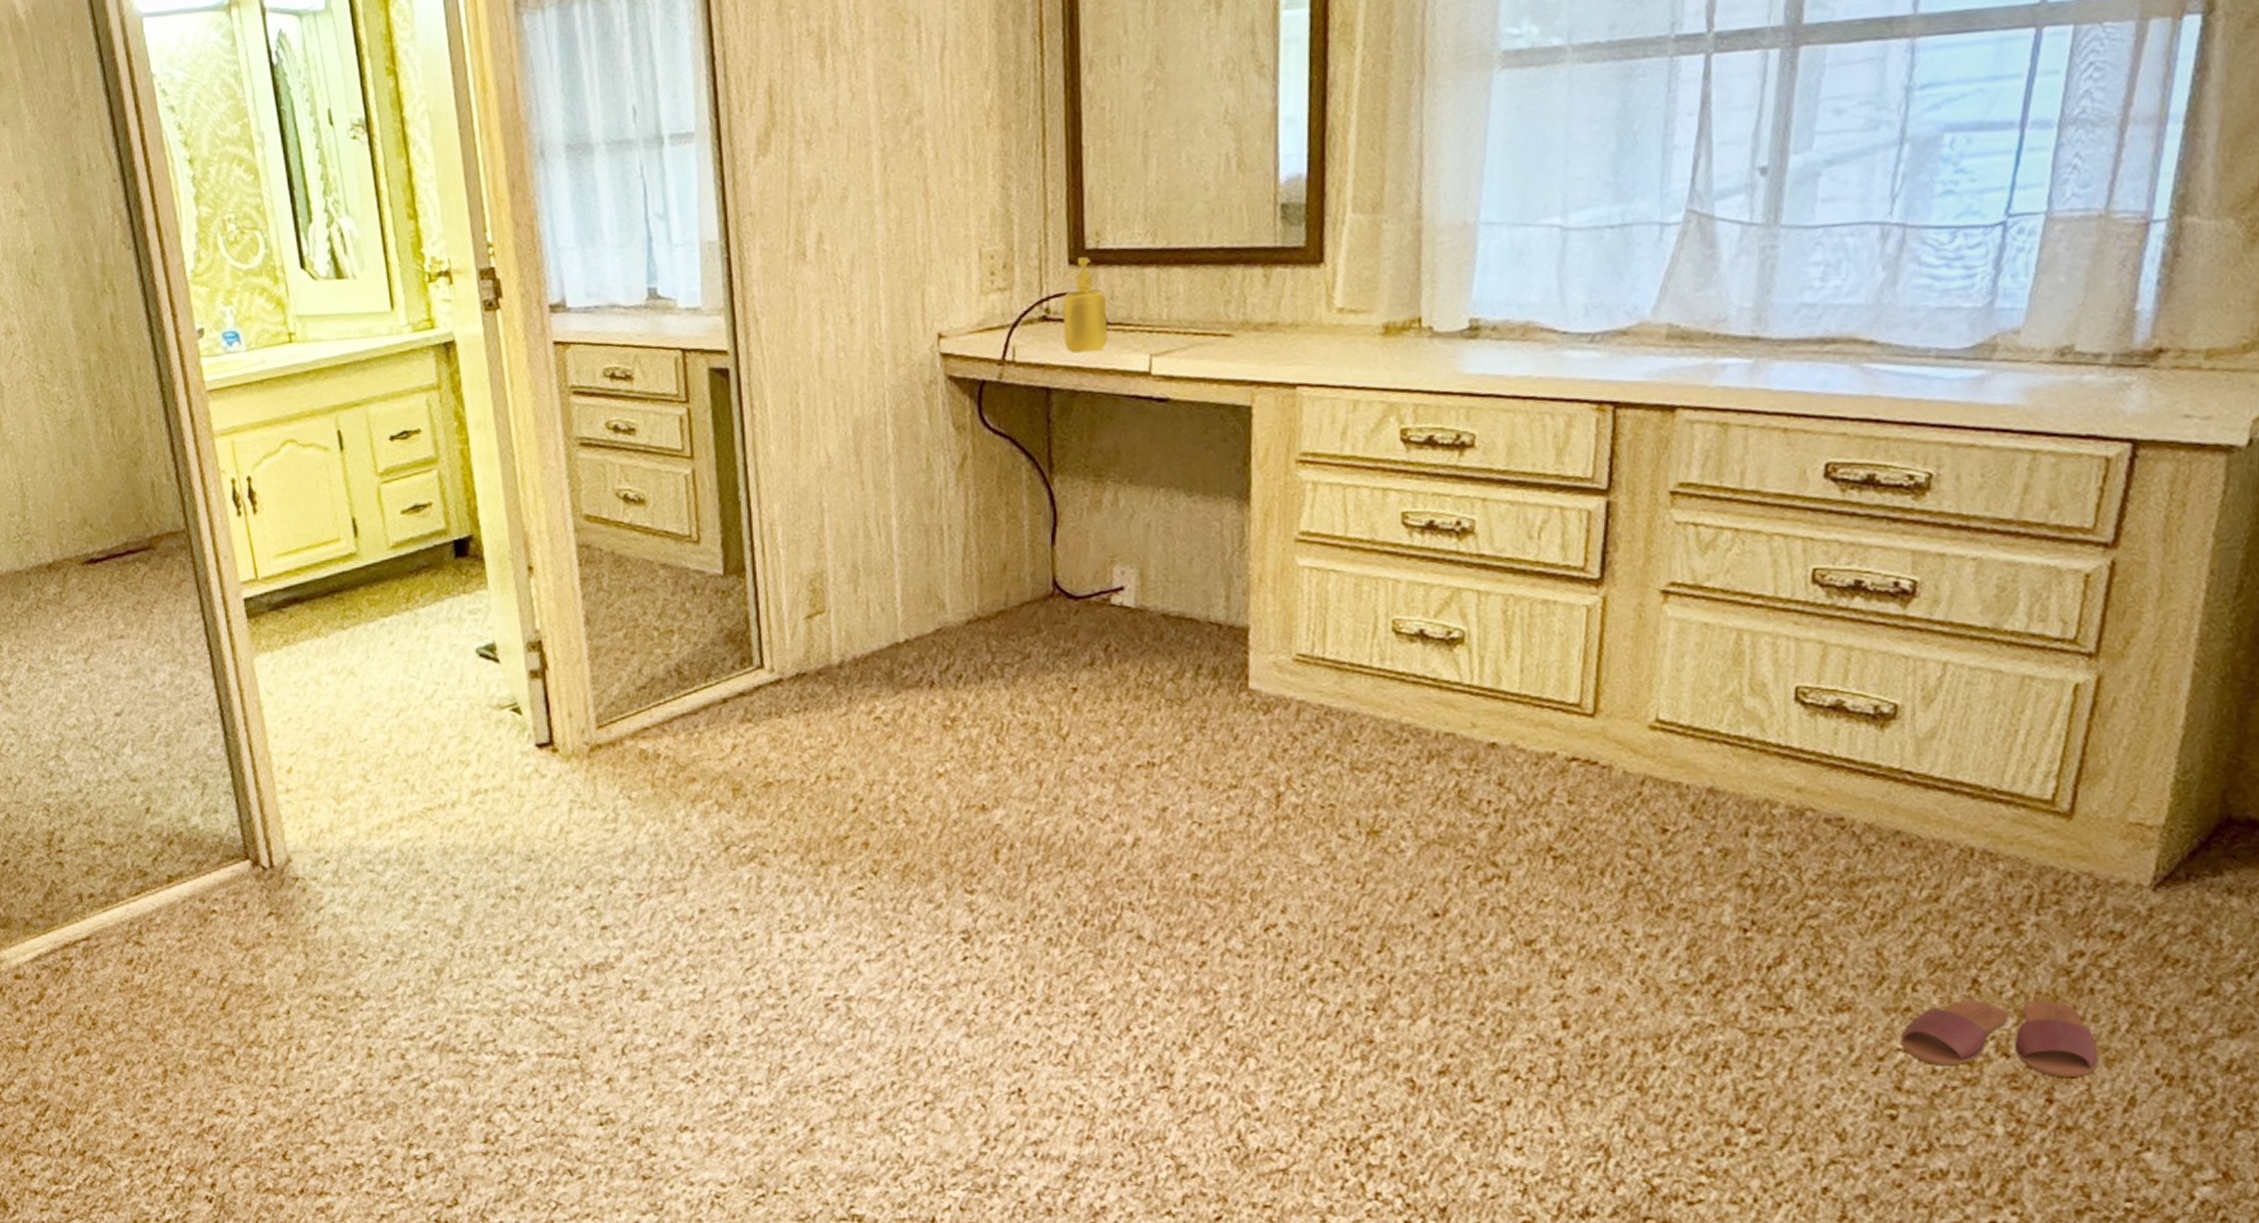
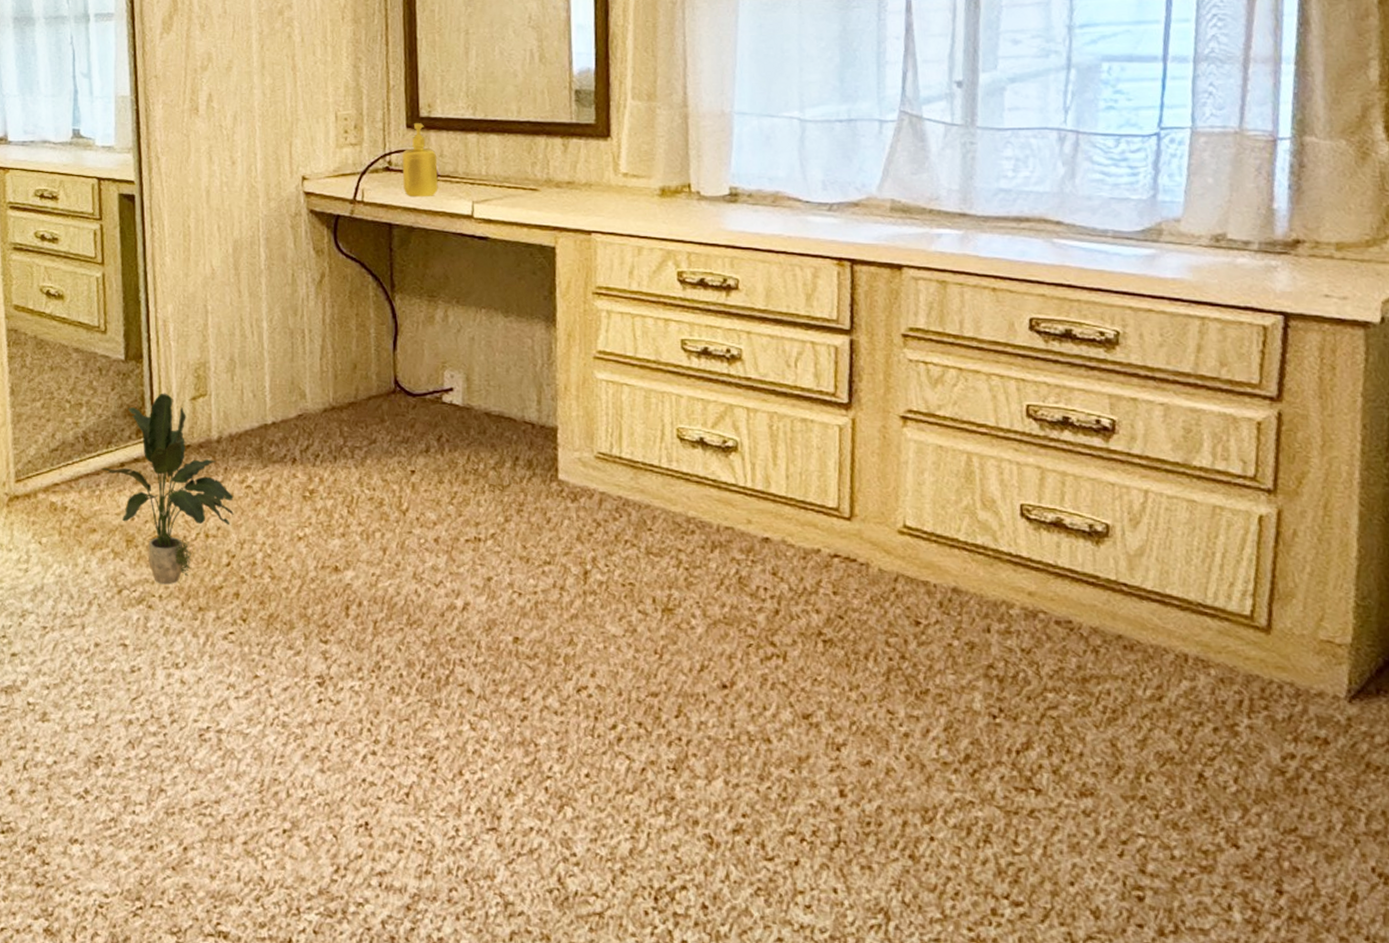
potted plant: none [700,612,861,838] -> present [101,393,234,585]
slippers: present [1901,999,2099,1077] -> none [1141,791,1320,871]

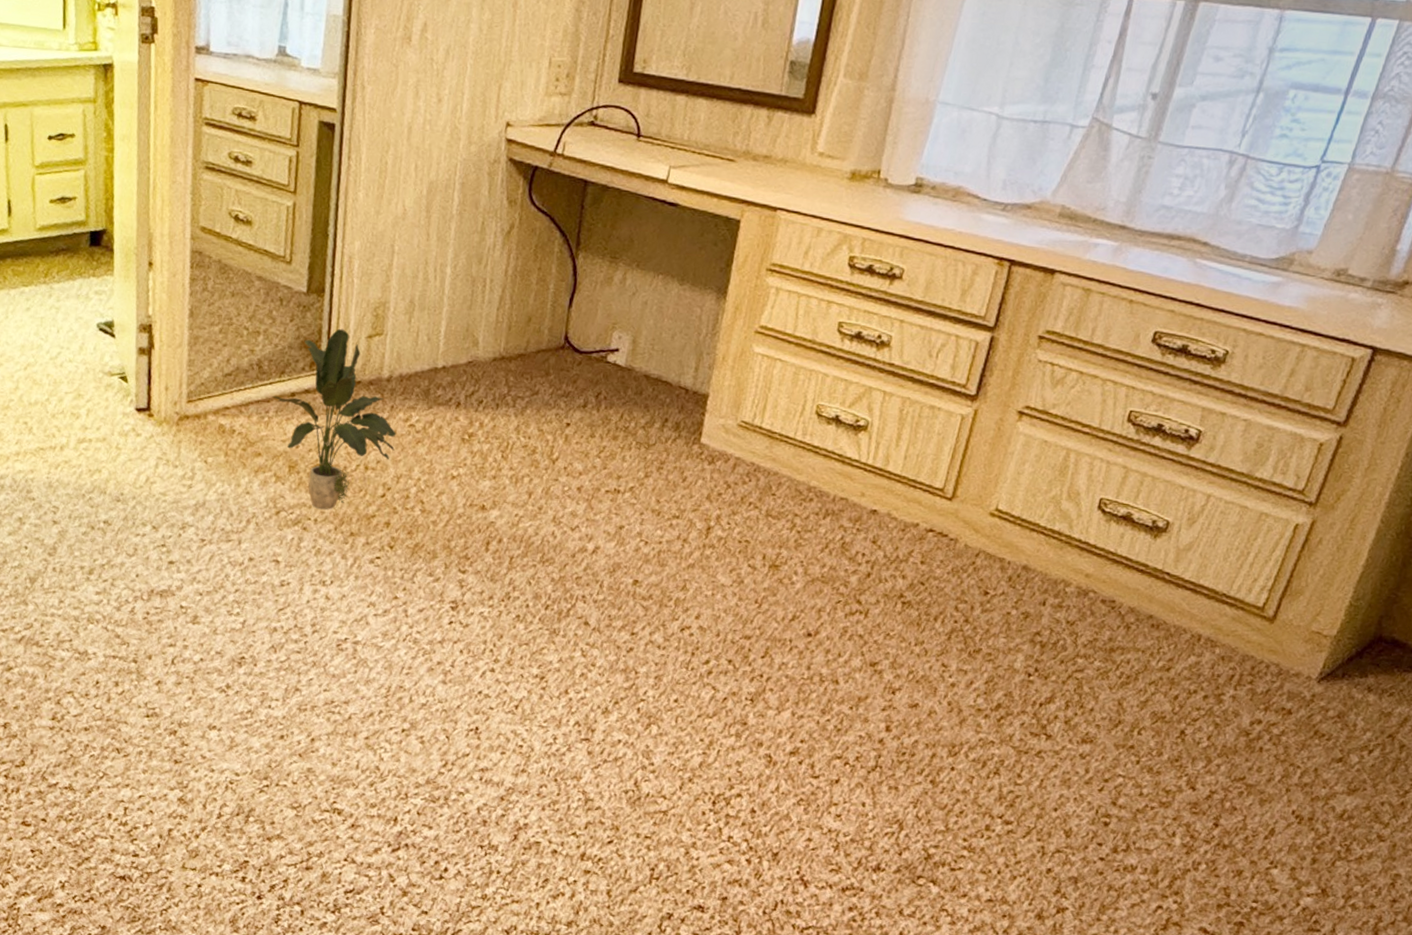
soap dispenser: present [402,122,438,198] -> none [604,77,644,157]

